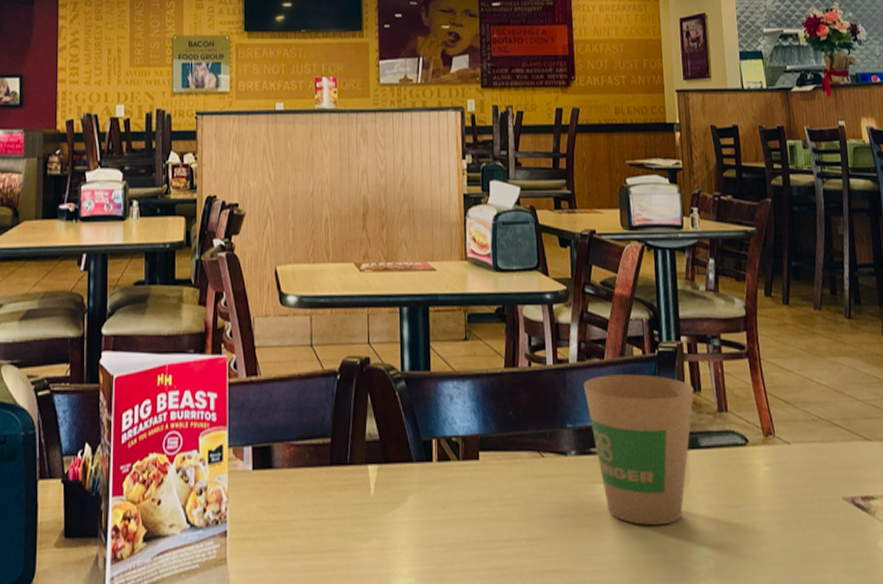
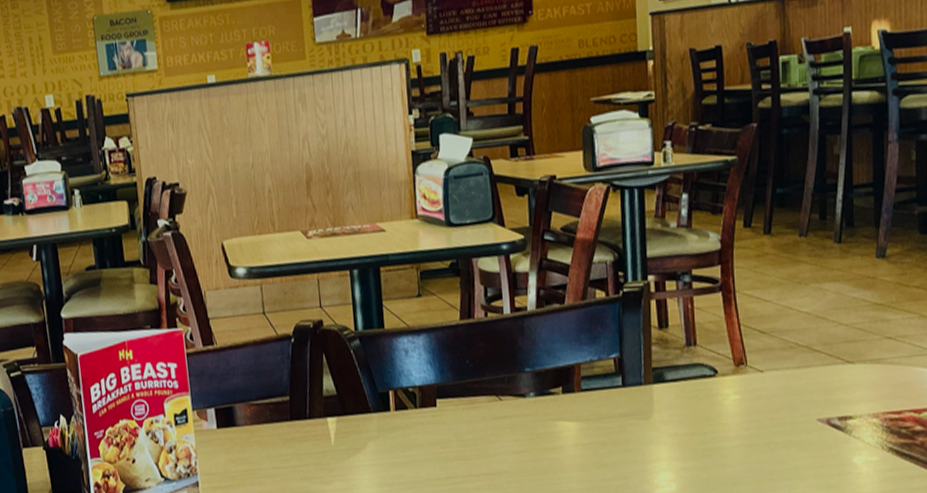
paper cup: present [583,374,694,526] -> none [542,315,661,456]

